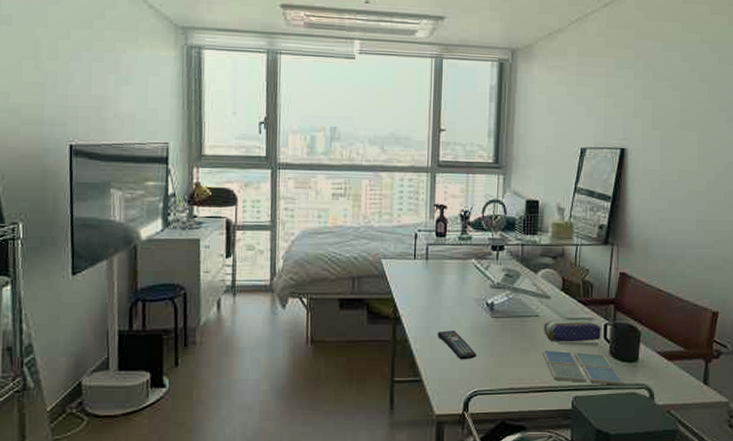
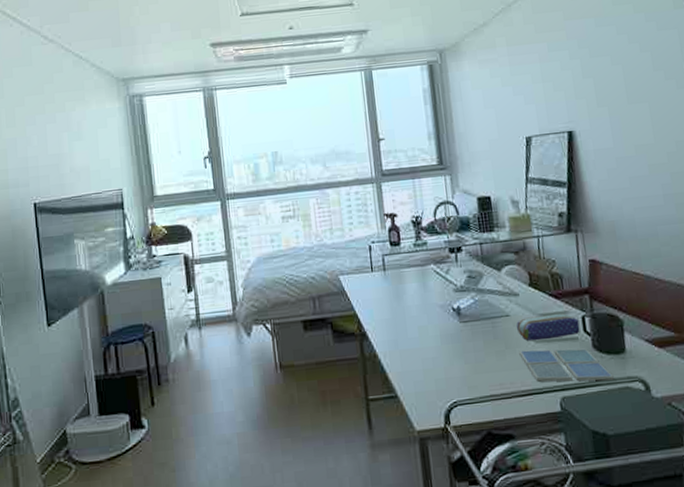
remote control: present [437,330,477,360] -> none [406,340,451,371]

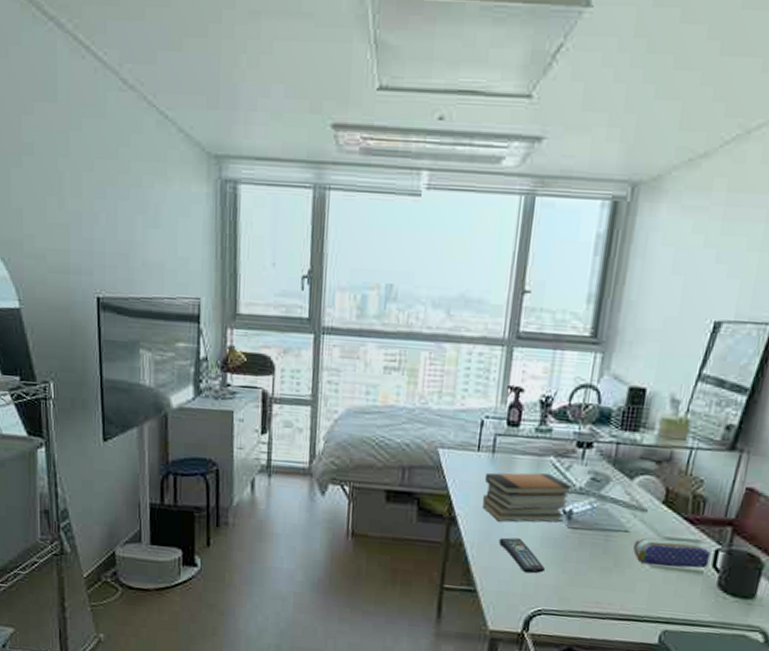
book stack: none [382,279,456,329] -> present [482,472,573,523]
remote control: none [406,340,451,371] -> present [499,537,546,574]
drink coaster: present [519,348,614,382] -> none [628,572,732,626]

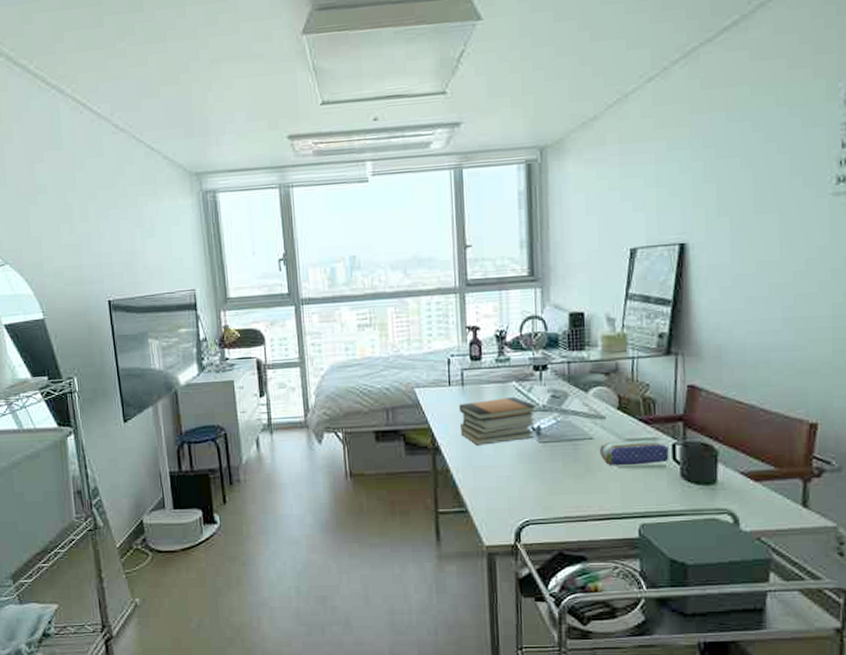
remote control: present [499,537,546,574] -> none [481,458,526,489]

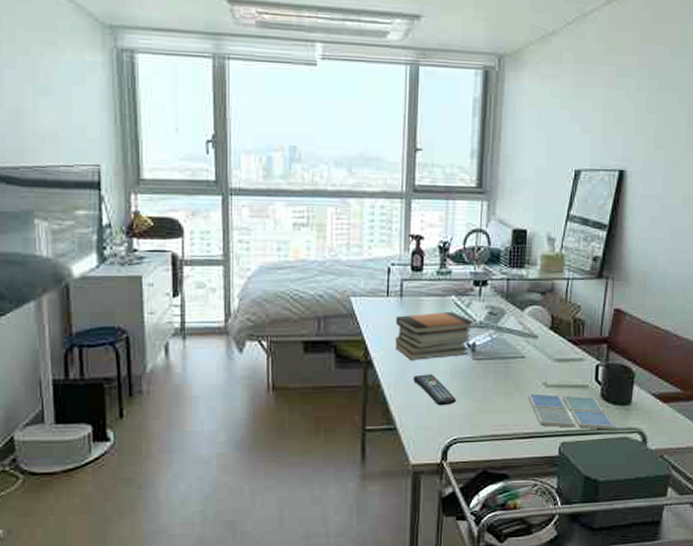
remote control: none [481,458,526,489] -> present [413,374,457,406]
pencil case: present [600,440,669,466] -> none [530,361,592,385]
drink coaster: none [600,474,700,512] -> present [528,393,615,431]

